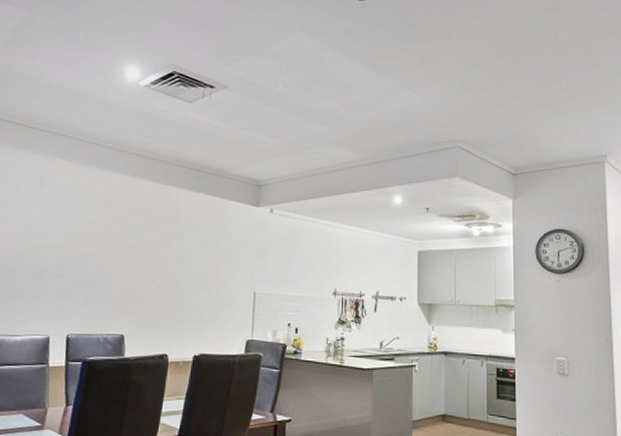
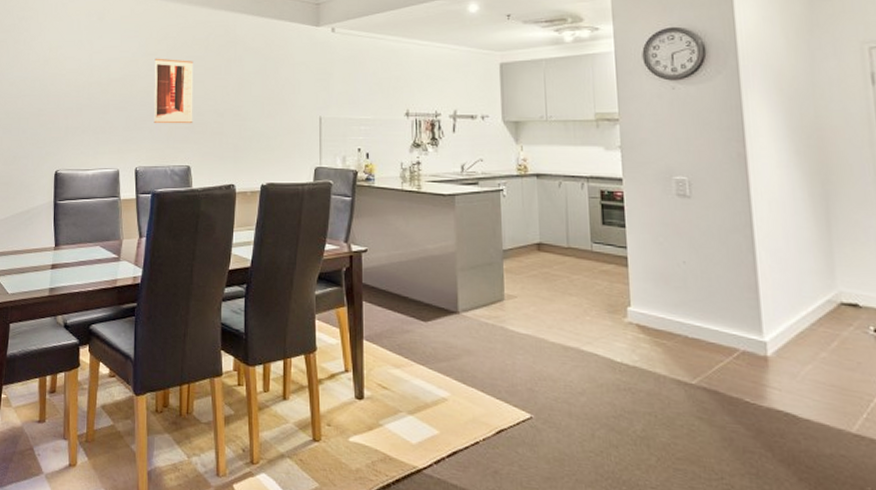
wall art: none [89,227,135,294] -> present [153,58,194,124]

